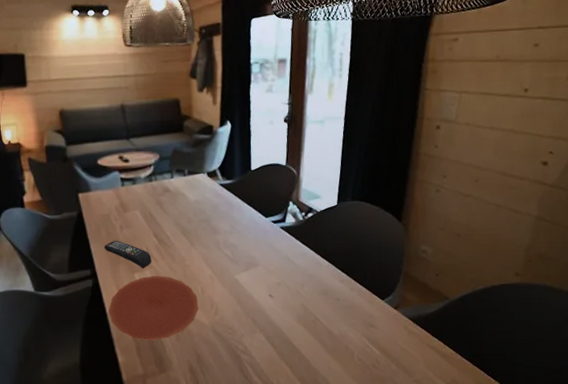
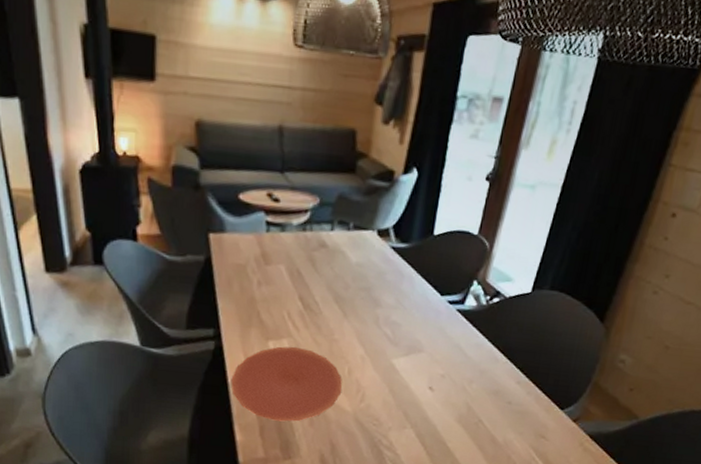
remote control: present [104,240,152,268] -> none [234,297,292,336]

